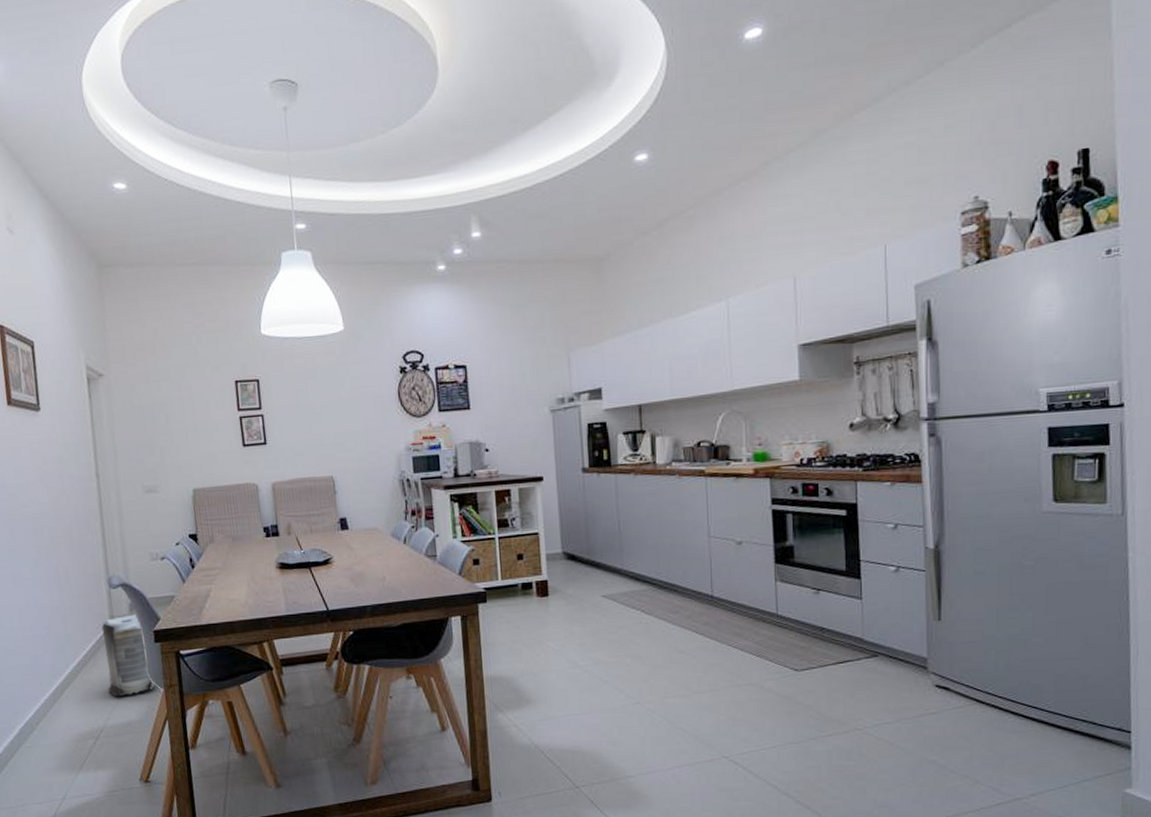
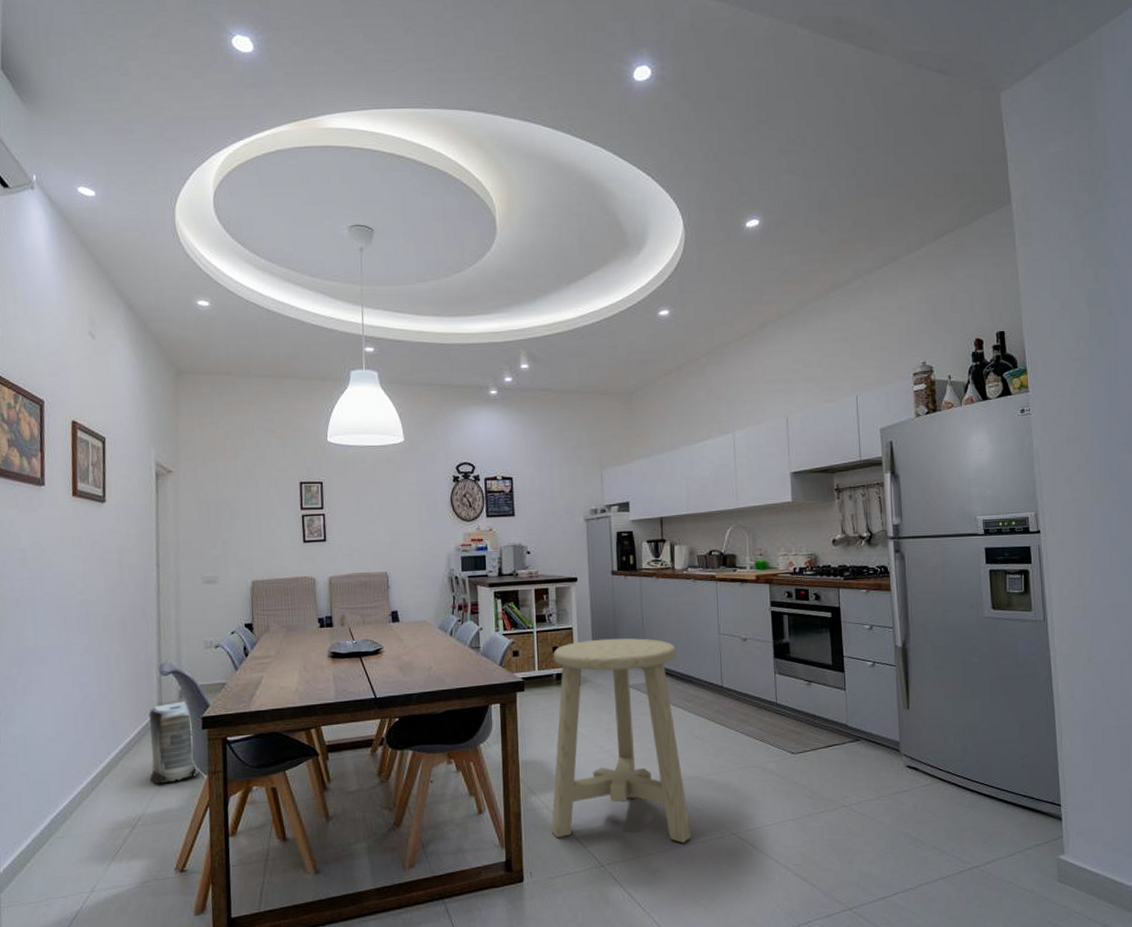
stool: none [517,543,677,766] -> present [551,638,692,843]

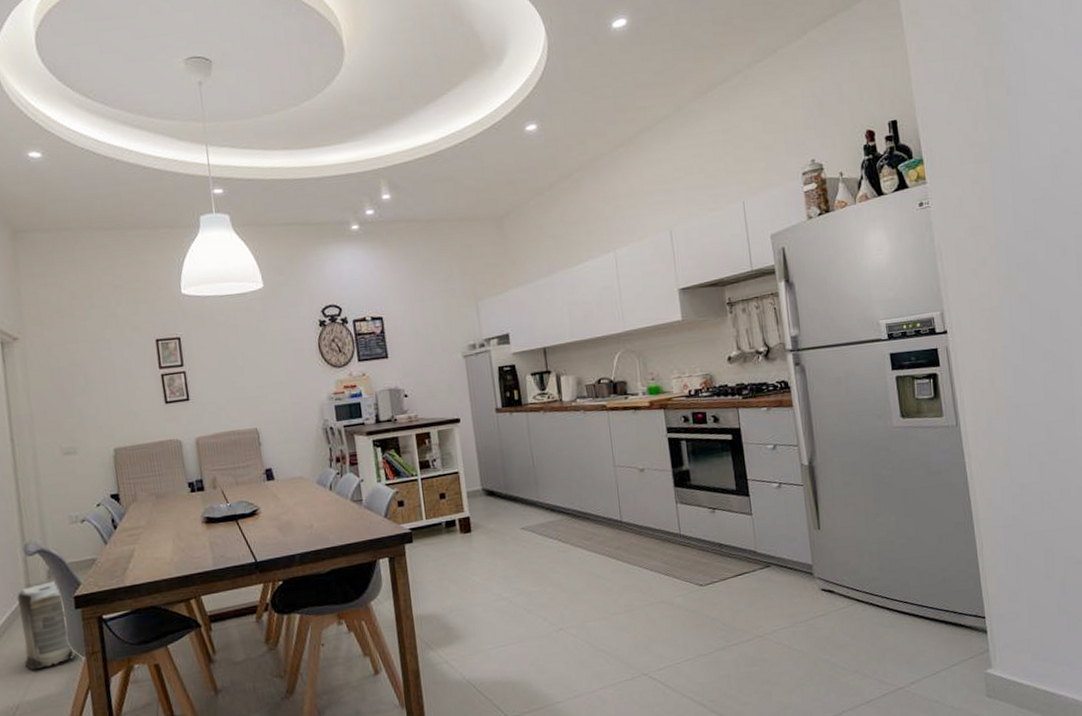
stool: present [551,638,692,843] -> none [440,477,601,693]

